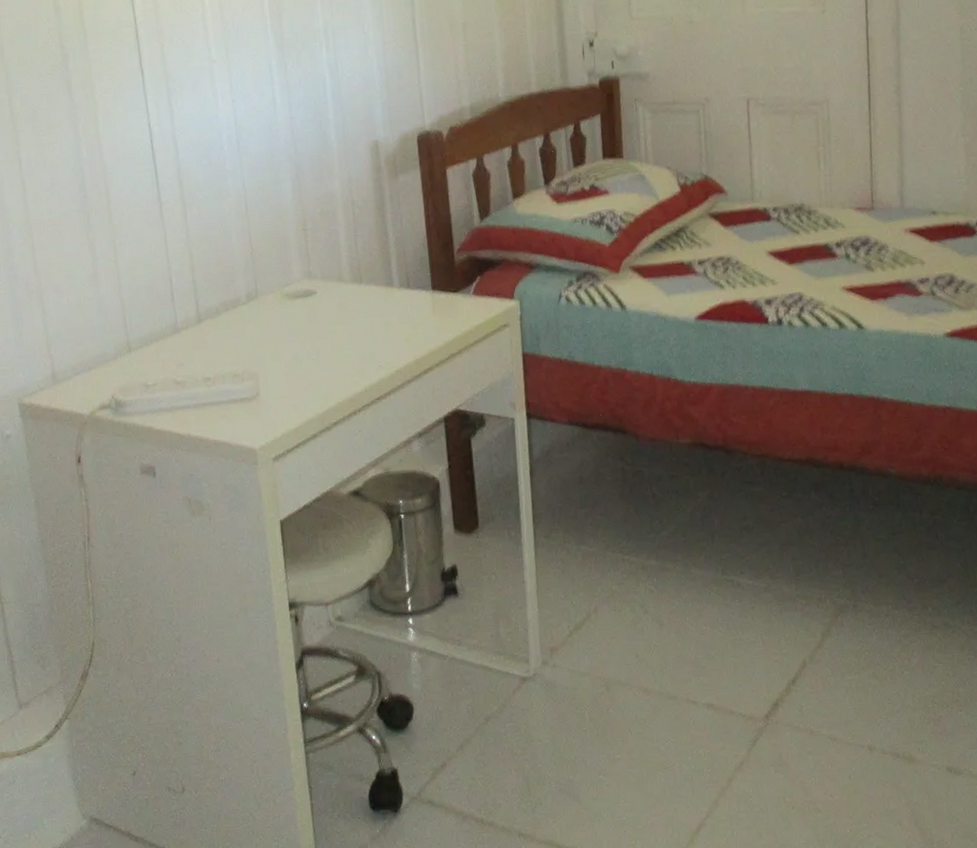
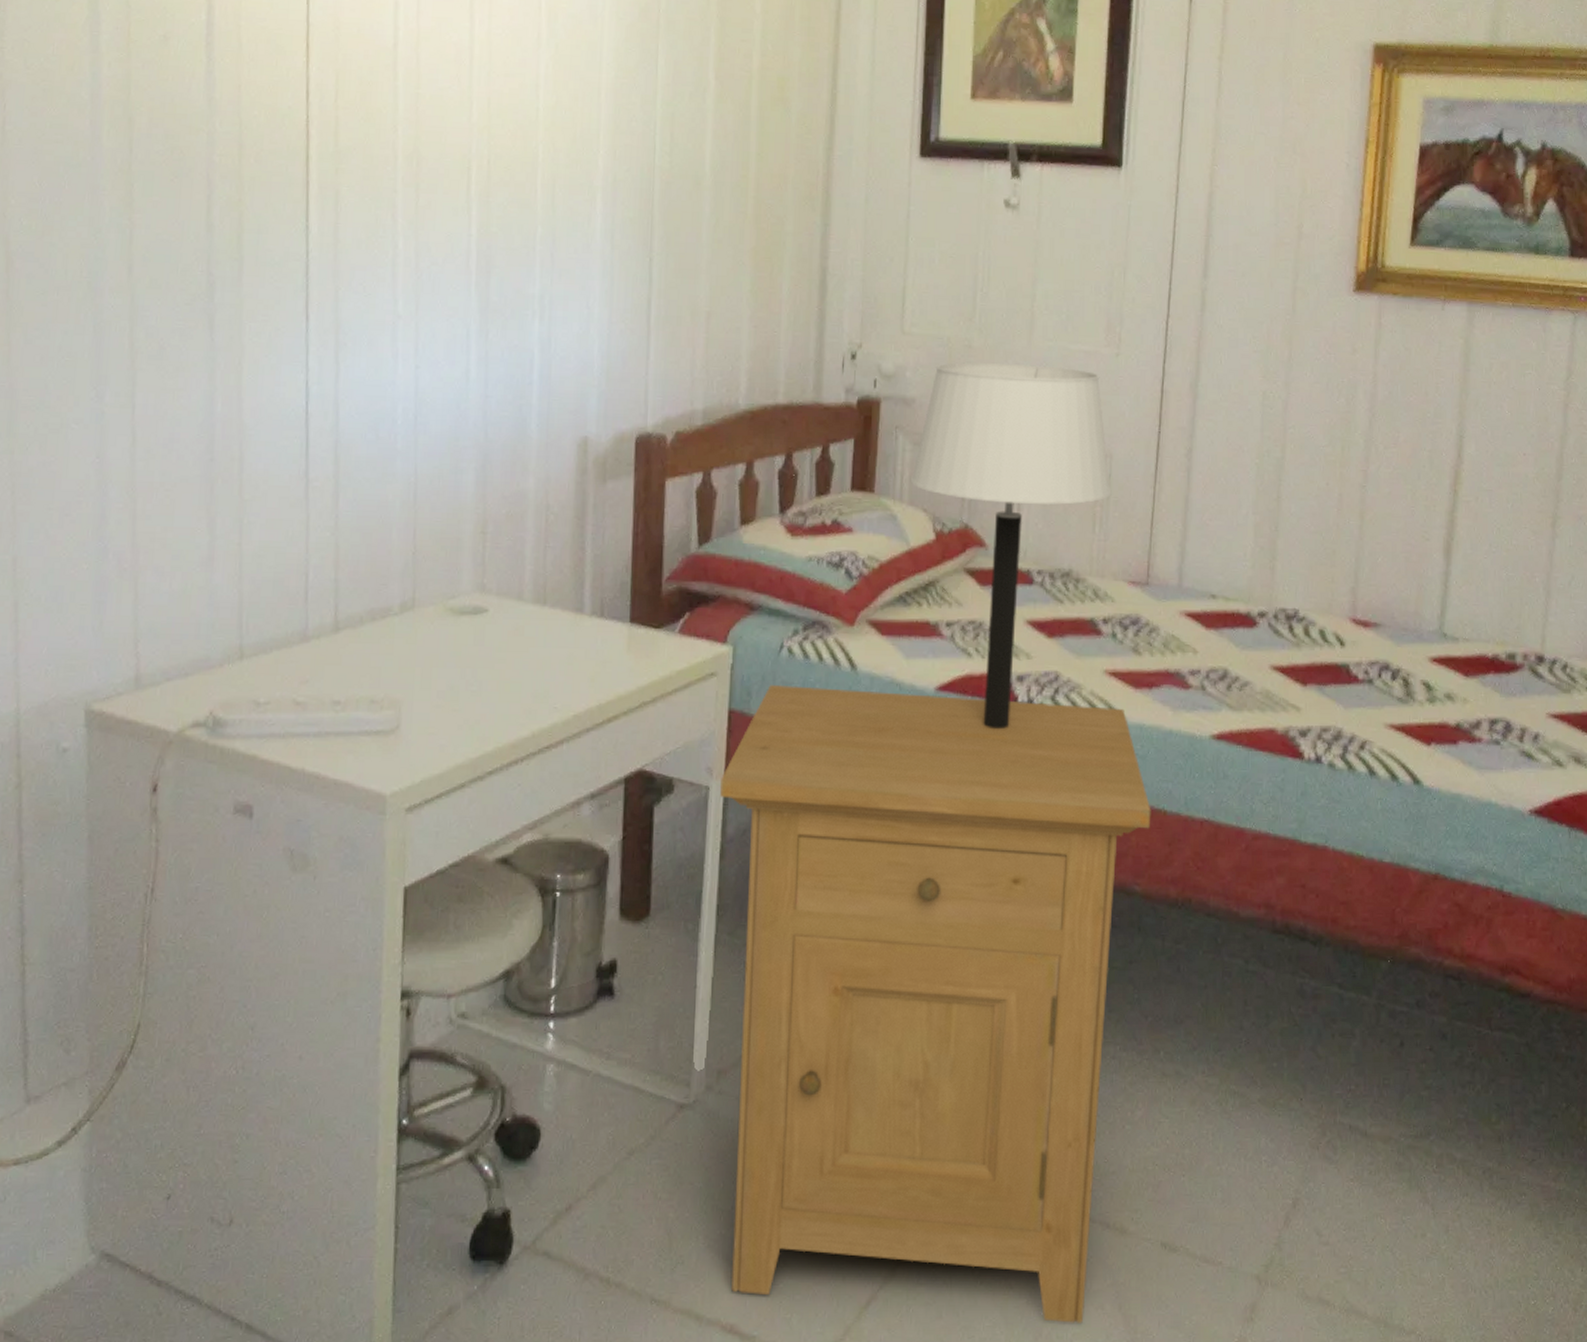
nightstand: none [523,318,898,838] -> present [720,684,1151,1323]
table lamp: none [652,29,832,348] -> present [910,362,1112,730]

